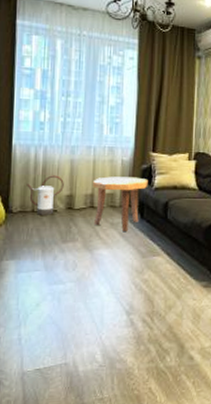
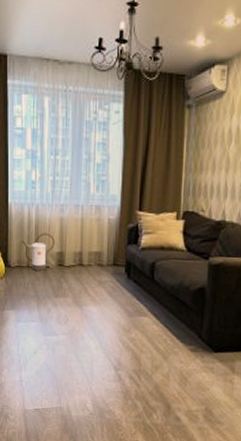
side table: present [92,176,149,231] -> none [80,235,135,290]

